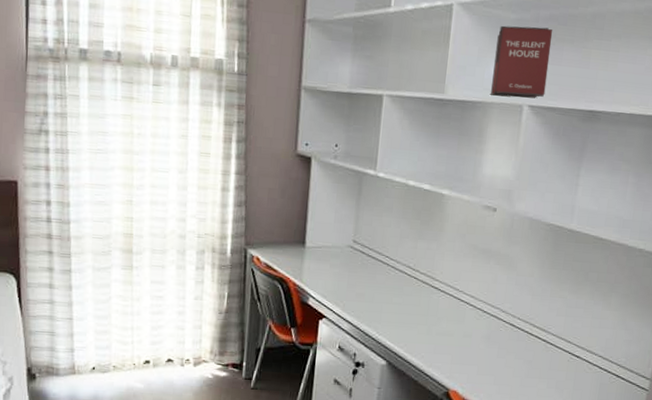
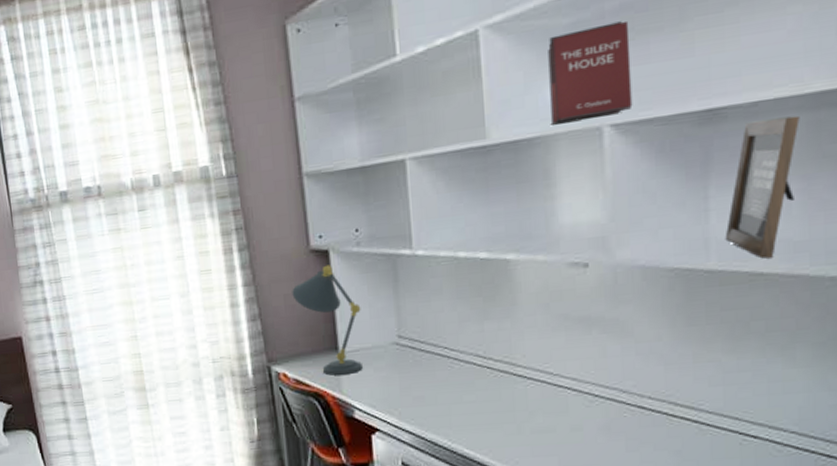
desk lamp: none [275,170,329,266] -> present [292,265,362,376]
picture frame: none [584,126,642,228] -> present [725,115,800,259]

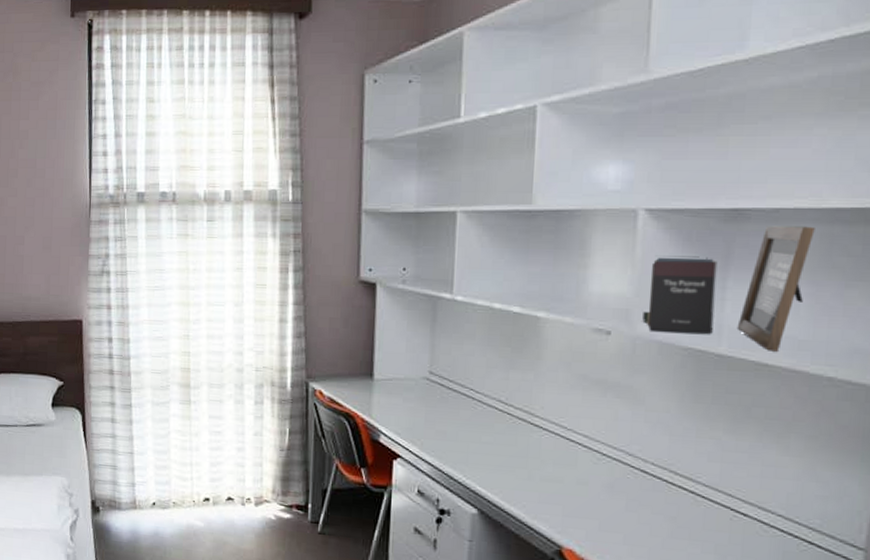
desk lamp: present [292,265,362,376] -> none [337,297,399,401]
books: present [548,21,633,126] -> none [591,118,672,203]
books: none [621,166,699,258] -> present [642,255,718,335]

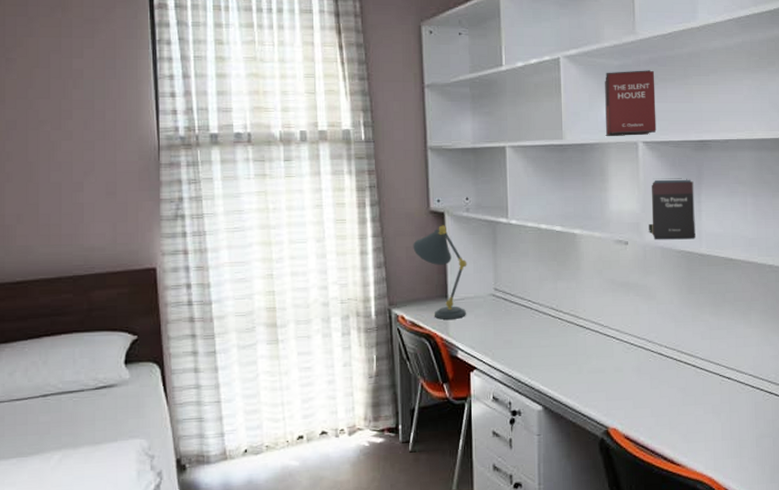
desk lamp: none [337,297,399,401] -> present [413,225,467,320]
books: none [591,118,672,203] -> present [605,70,657,137]
picture frame: present [737,226,815,352] -> none [710,153,751,249]

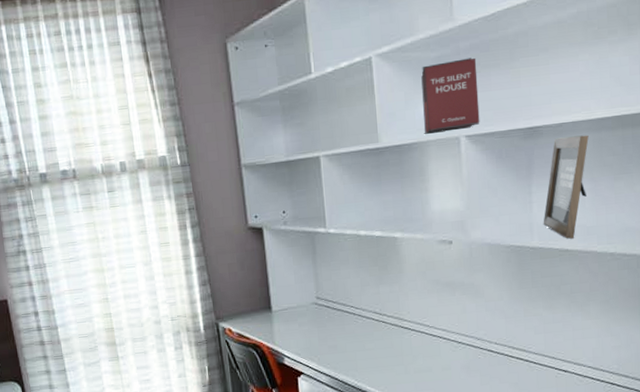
desk lamp: present [413,225,467,320] -> none [234,240,290,330]
books: present [649,178,696,240] -> none [474,169,526,237]
picture frame: none [710,153,751,249] -> present [543,135,589,239]

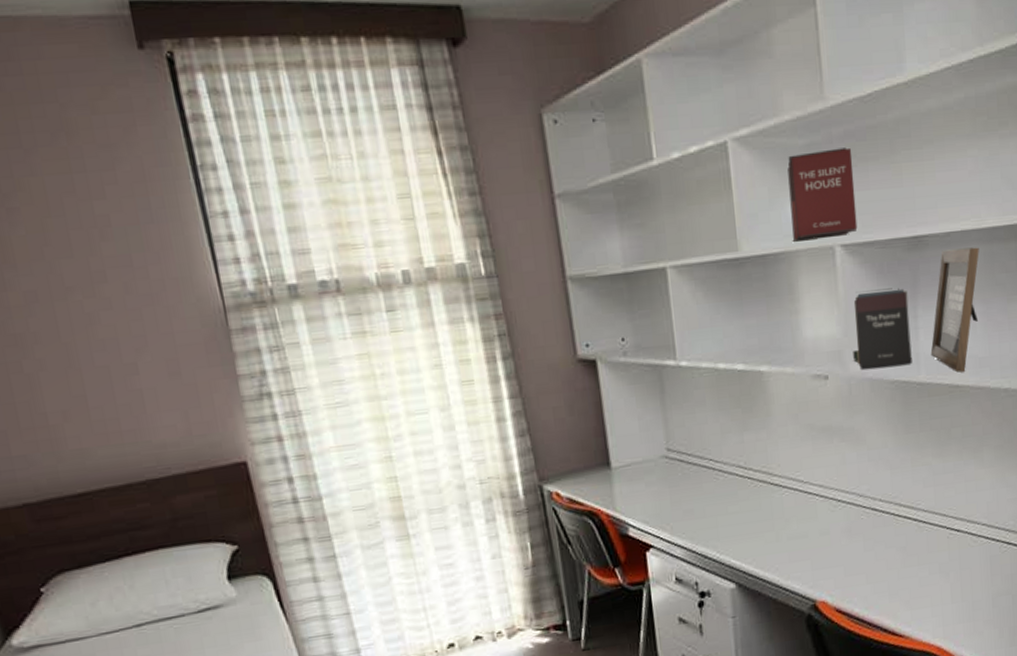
books: none [474,169,526,237] -> present [853,287,912,371]

